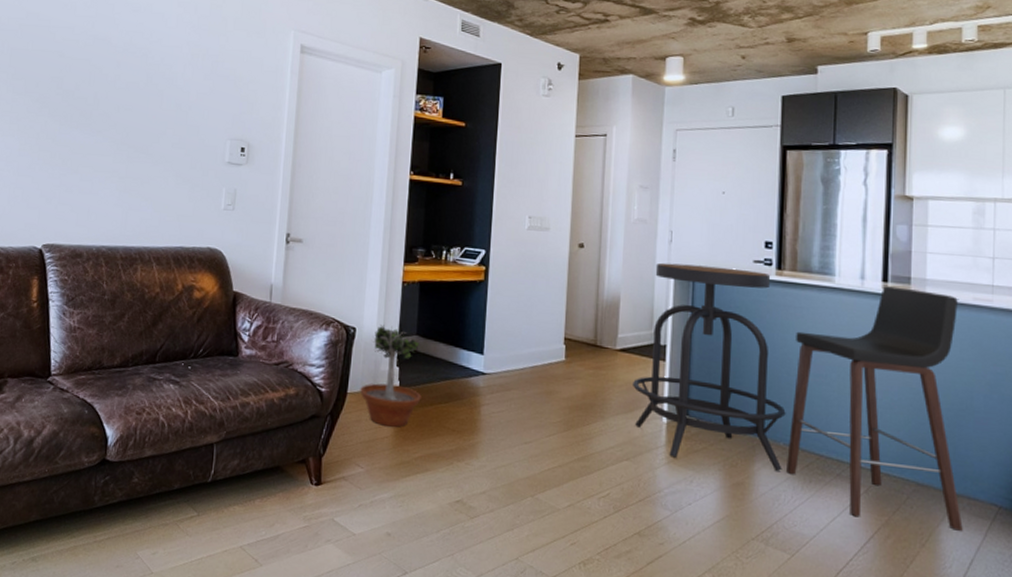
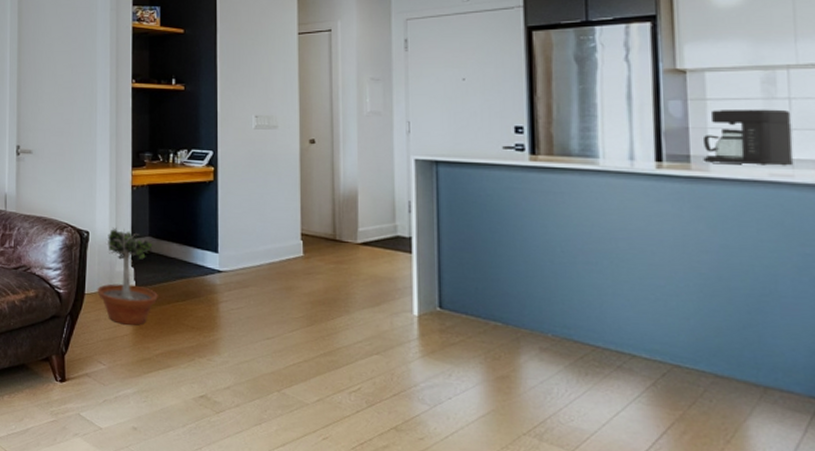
bar stool: present [632,262,786,471] -> none [377,154,553,363]
bar stool: present [787,286,963,531] -> none [557,166,776,426]
coffee maker: none [921,236,995,292] -> present [702,109,794,166]

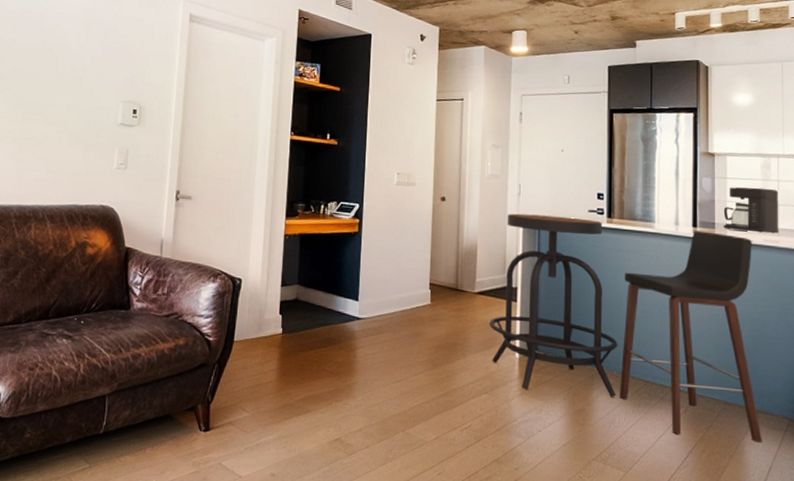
potted tree: present [97,227,158,325] -> none [246,275,302,372]
bar stool: none [377,154,553,363] -> present [488,213,618,397]
bar stool: none [557,166,776,426] -> present [620,231,762,442]

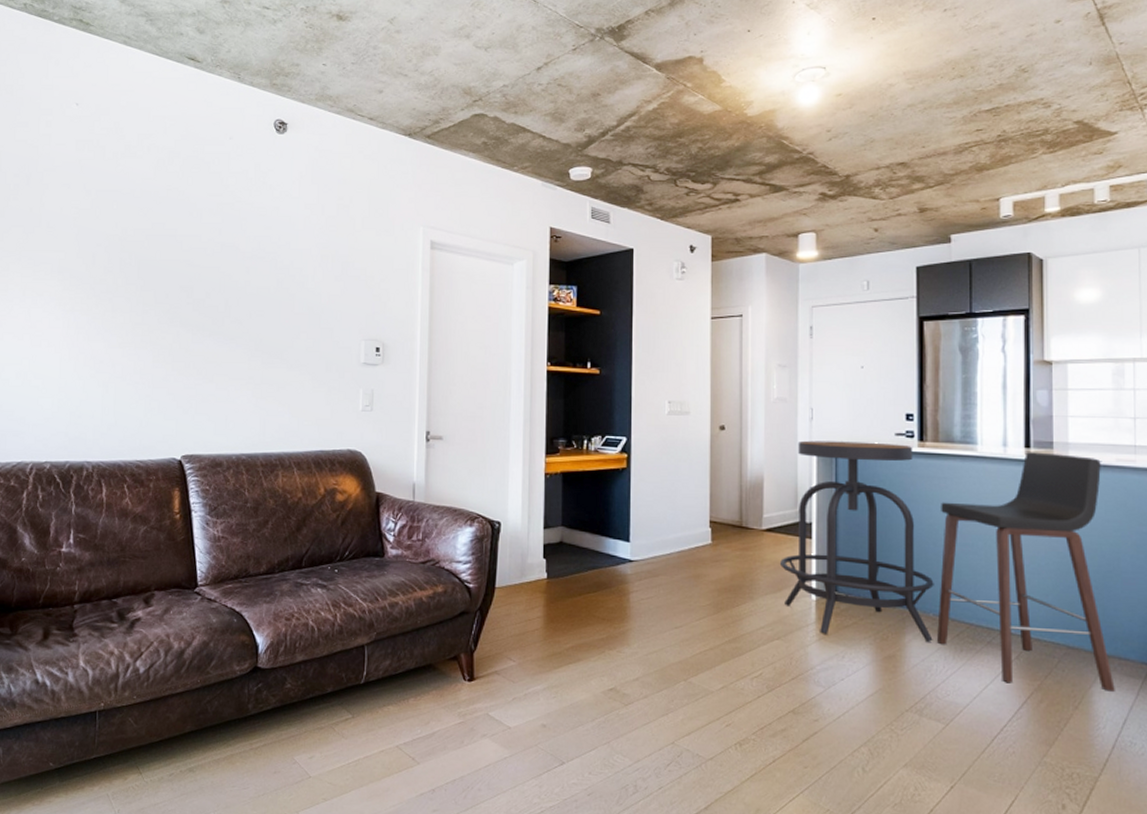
coffee maker: present [723,187,779,234] -> none [1063,398,1136,452]

